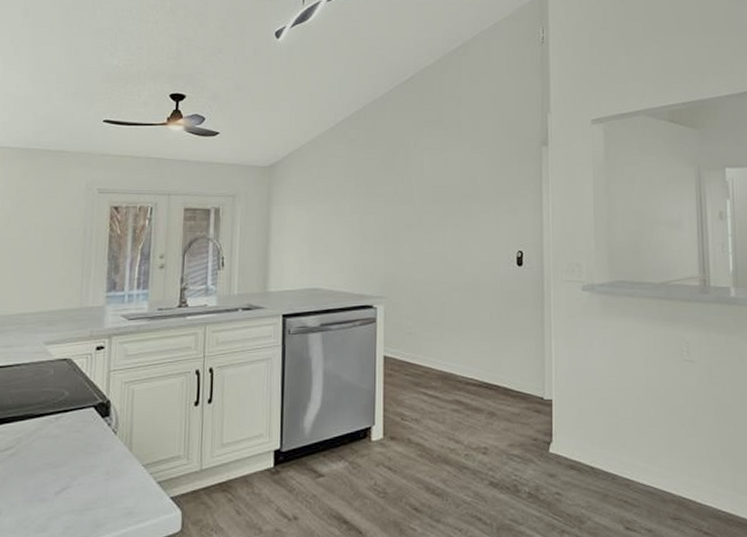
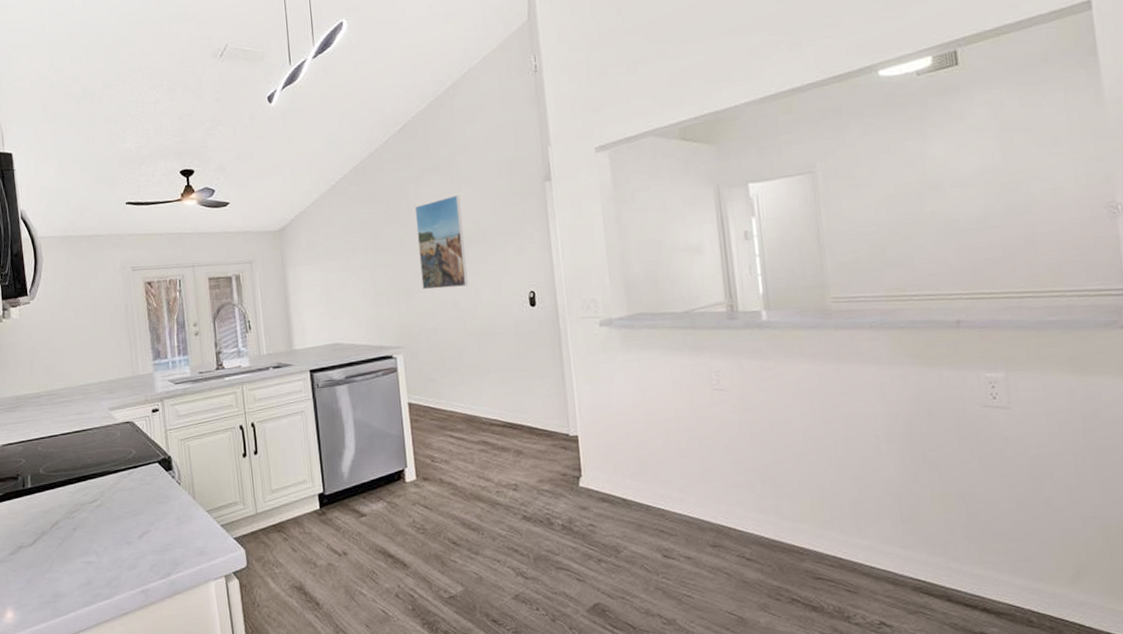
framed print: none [412,150,459,241] -> present [414,195,469,290]

